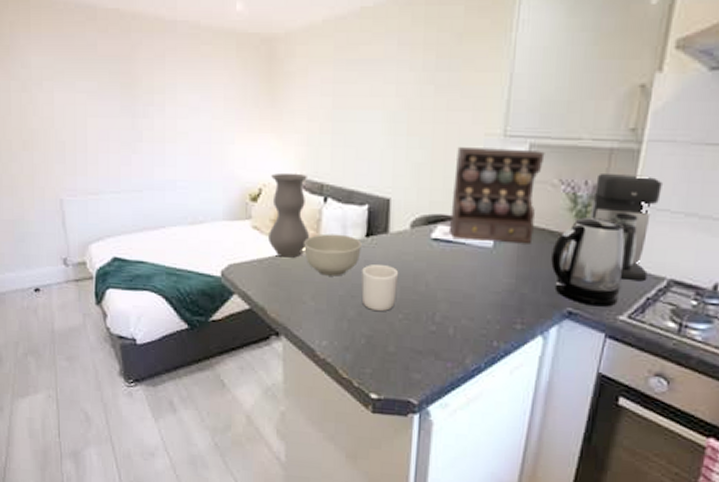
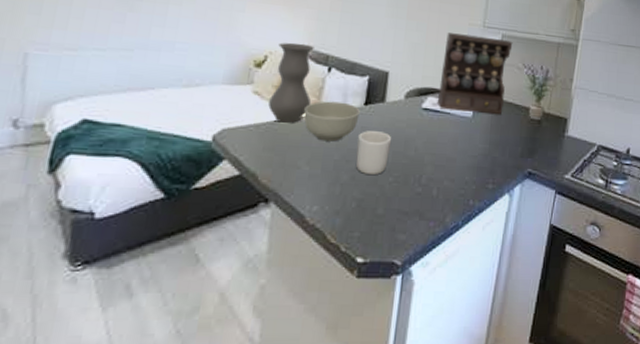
kettle: present [551,217,625,307] -> none [516,95,569,168]
coffee maker: present [590,172,662,282] -> none [544,61,592,147]

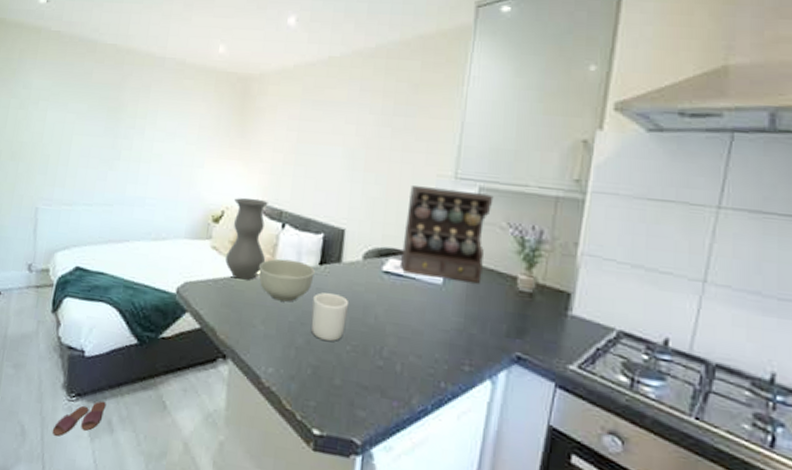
slippers: none [49,265,124,313] -> present [53,401,106,436]

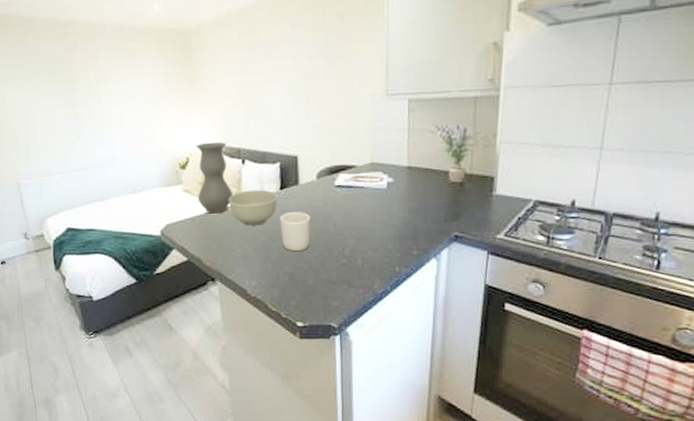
slippers: present [53,401,106,436] -> none [81,333,121,367]
spice rack: present [401,186,494,284] -> none [349,104,422,185]

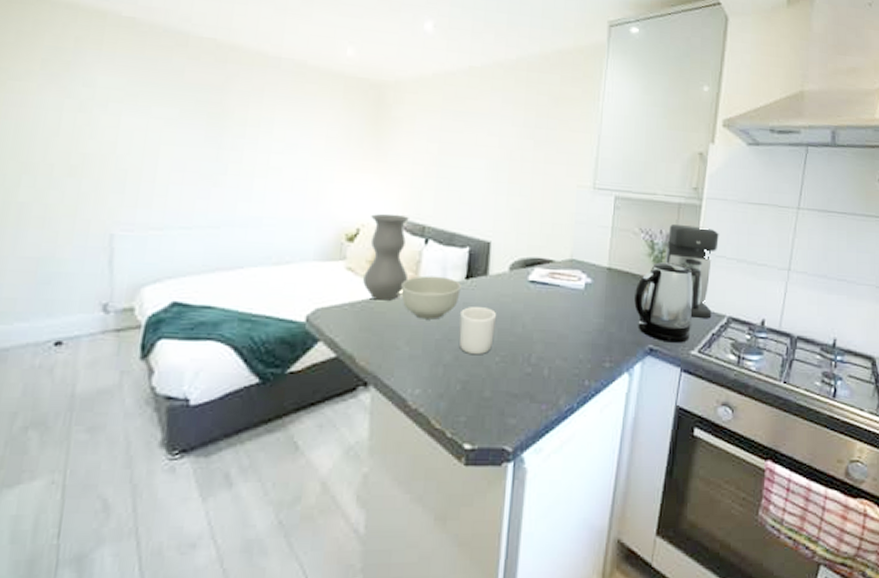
kettle: none [436,155,497,229] -> present [634,262,694,343]
coffee maker: none [464,117,520,205] -> present [665,223,719,319]

